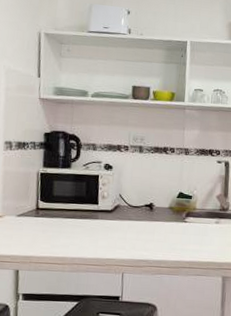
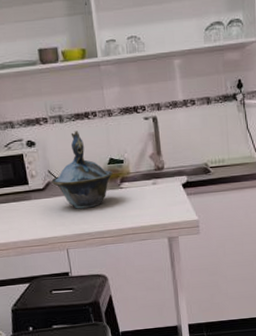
ceramic bowl: none [120,162,180,236] -> present [51,131,113,209]

